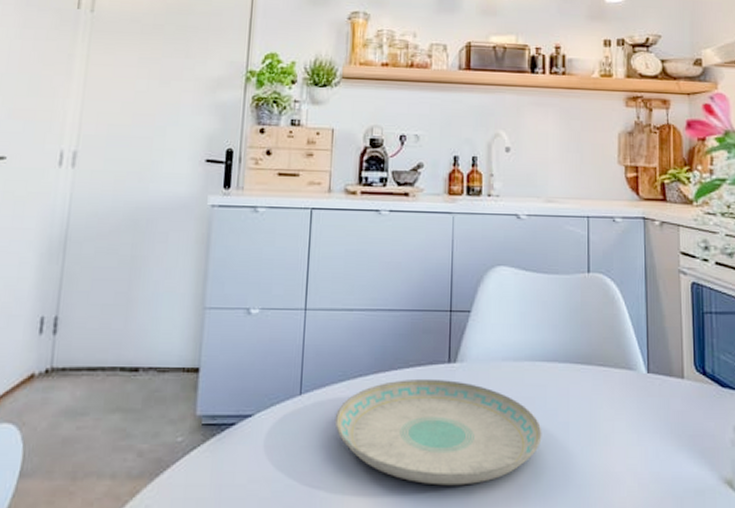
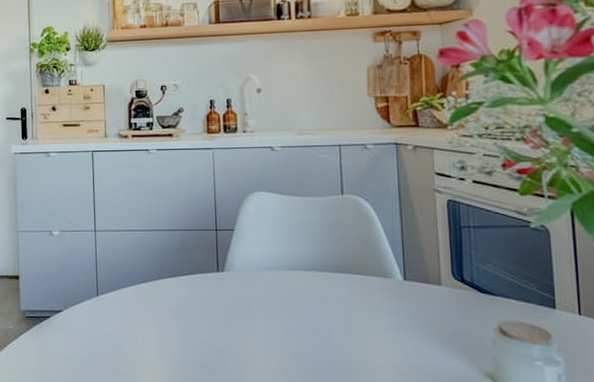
plate: present [334,378,542,486] -> none [126,284,305,369]

